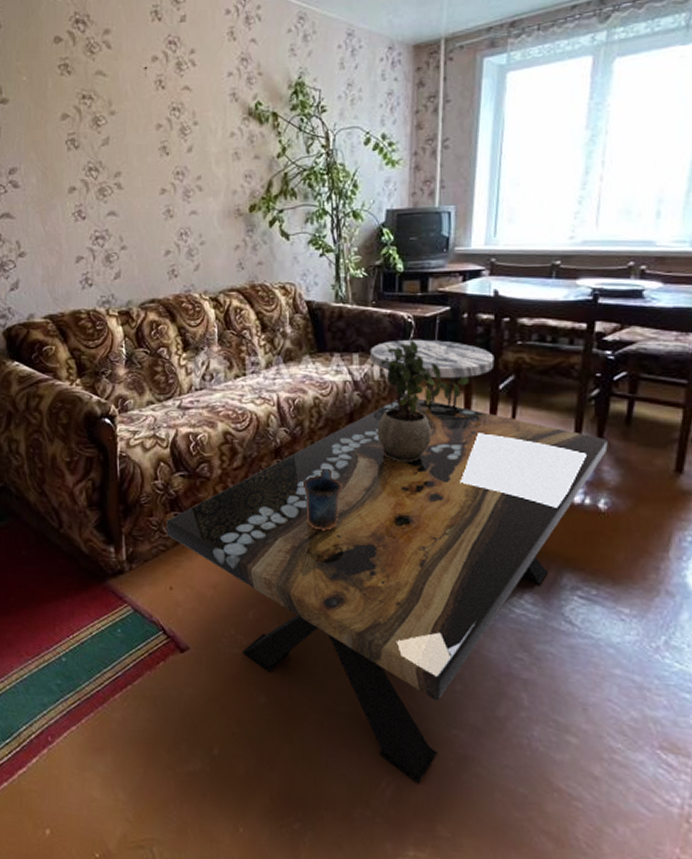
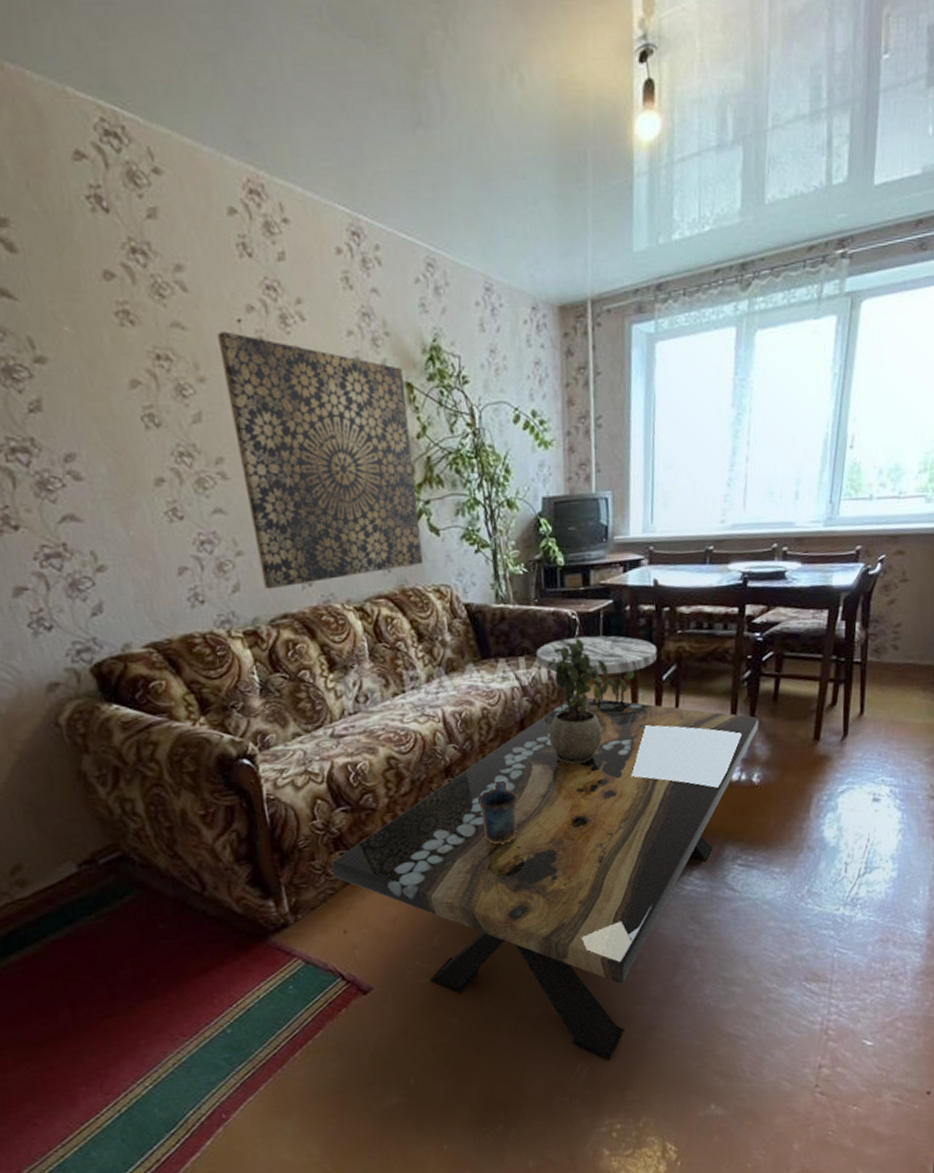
wall art: none [129,76,273,278] -> present [217,331,423,590]

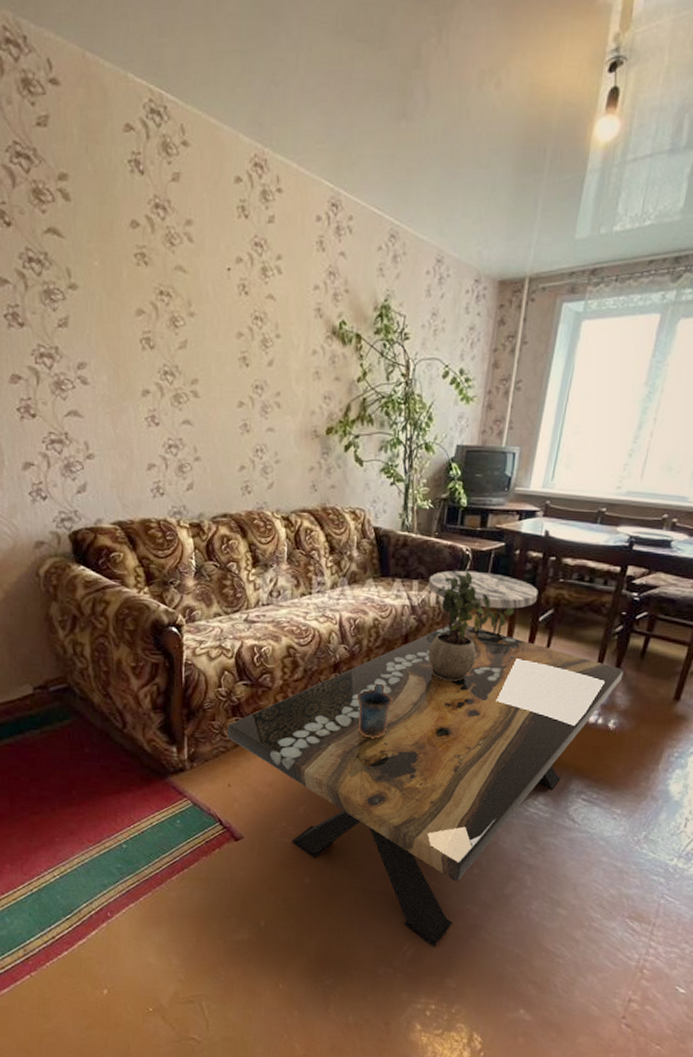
wall art: present [217,331,423,590] -> none [209,277,355,492]

